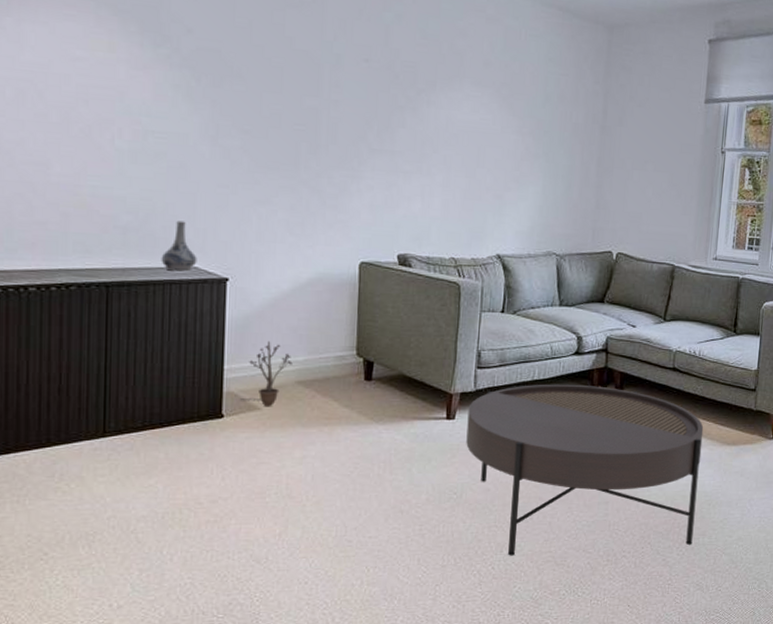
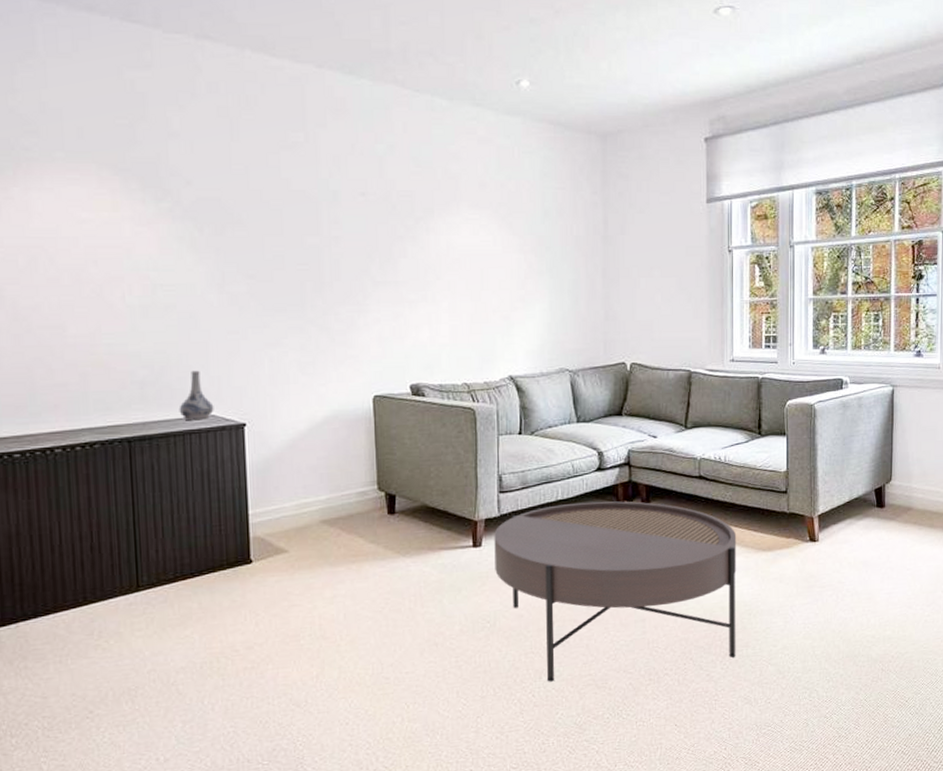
decorative plant: present [240,341,293,407] -> none [267,483,315,549]

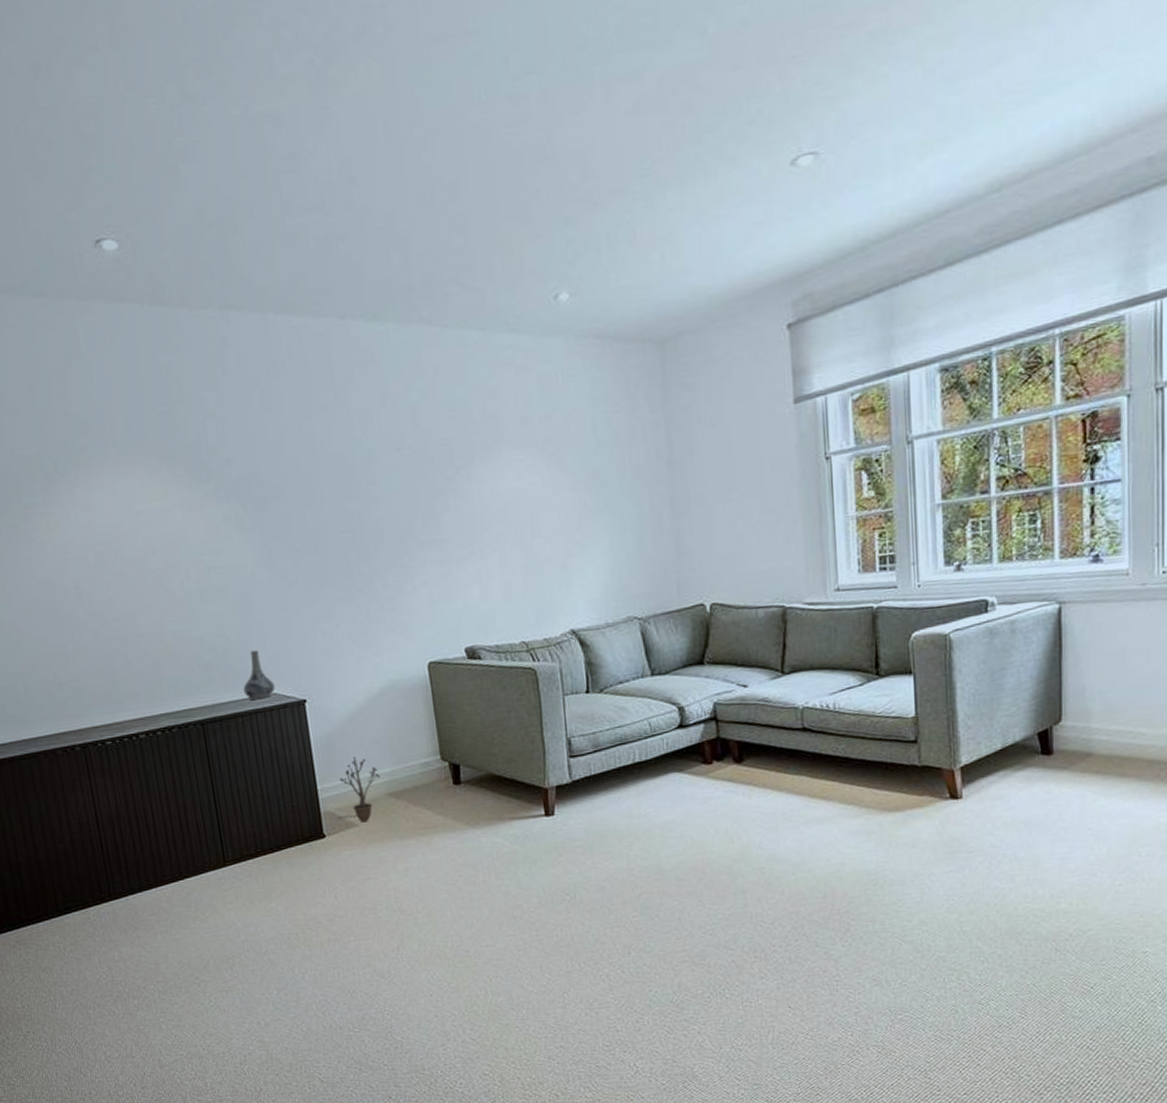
decorative plant: none [267,483,315,549] -> present [338,757,380,823]
coffee table: present [494,501,737,682] -> none [567,760,860,958]

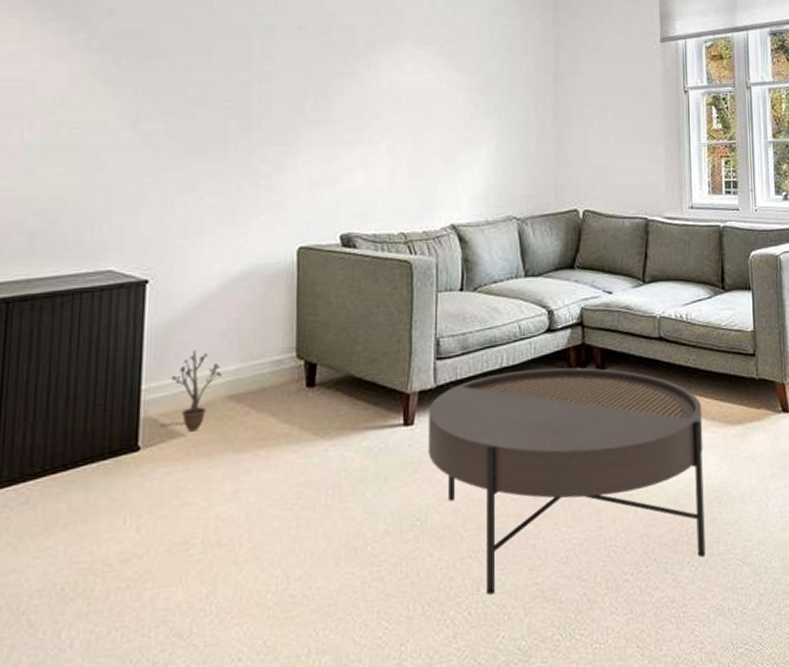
decorative vase: present [243,650,276,701] -> none [71,218,113,278]
coffee table: none [567,760,860,958] -> present [428,367,706,595]

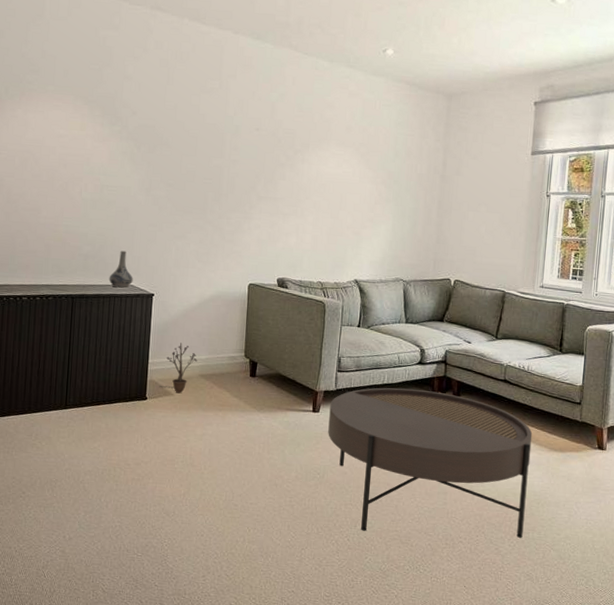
decorative vase: none [71,218,113,278] -> present [109,250,133,288]

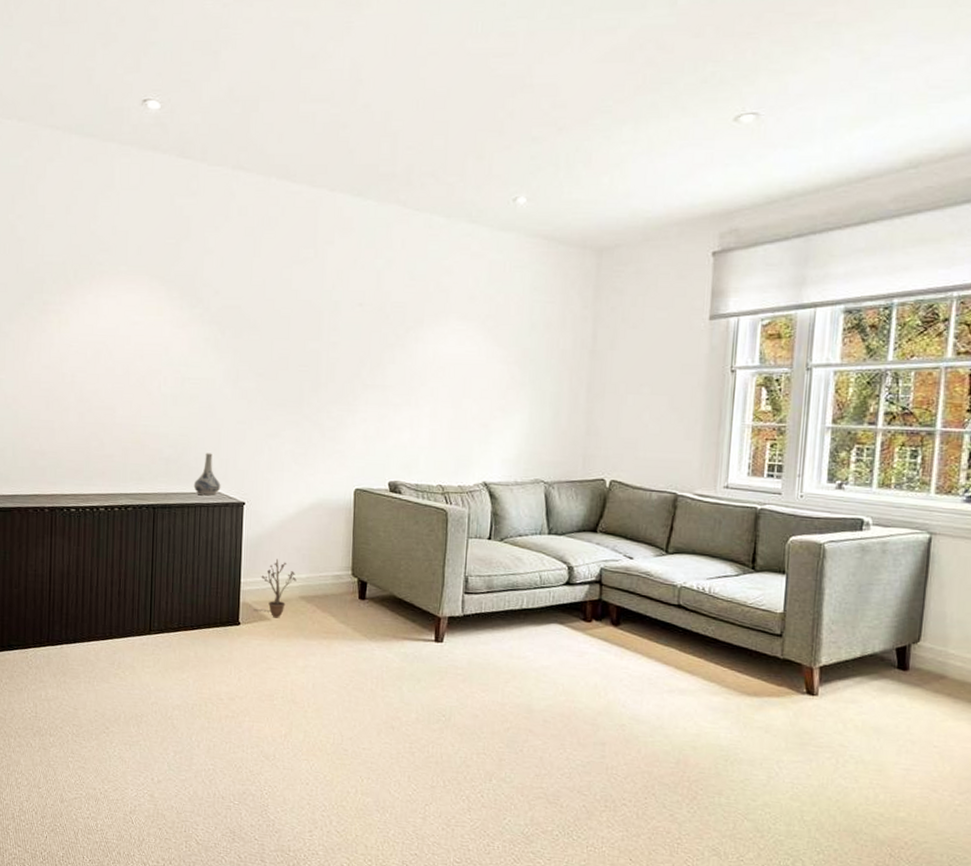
coffee table: present [328,387,533,538] -> none [454,613,717,803]

